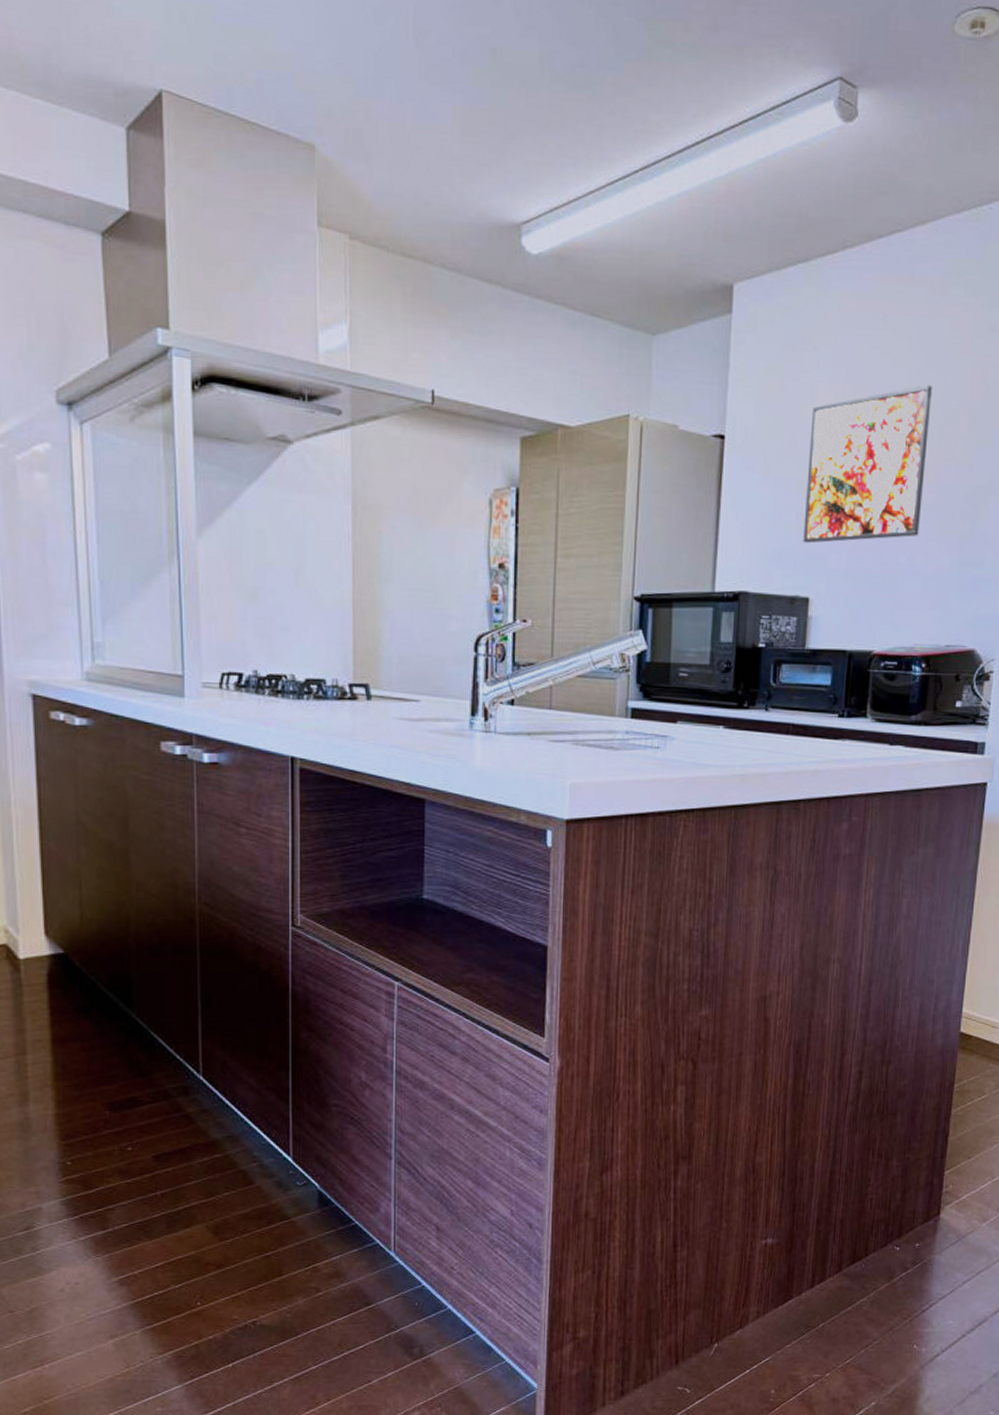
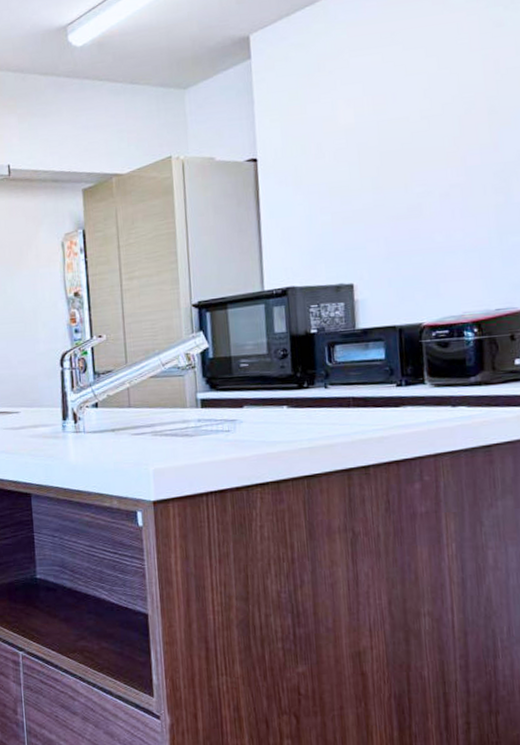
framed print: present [803,385,932,544] -> none [334,83,453,238]

